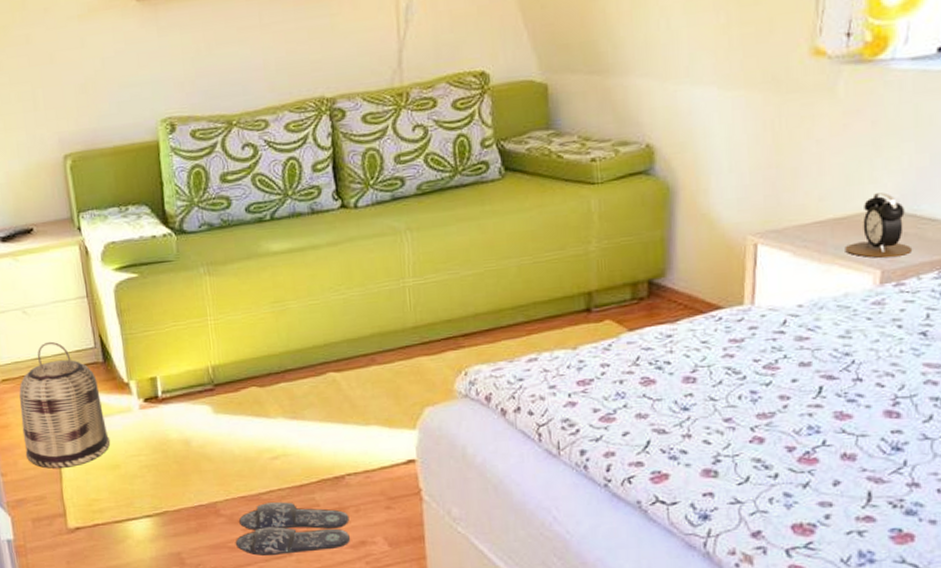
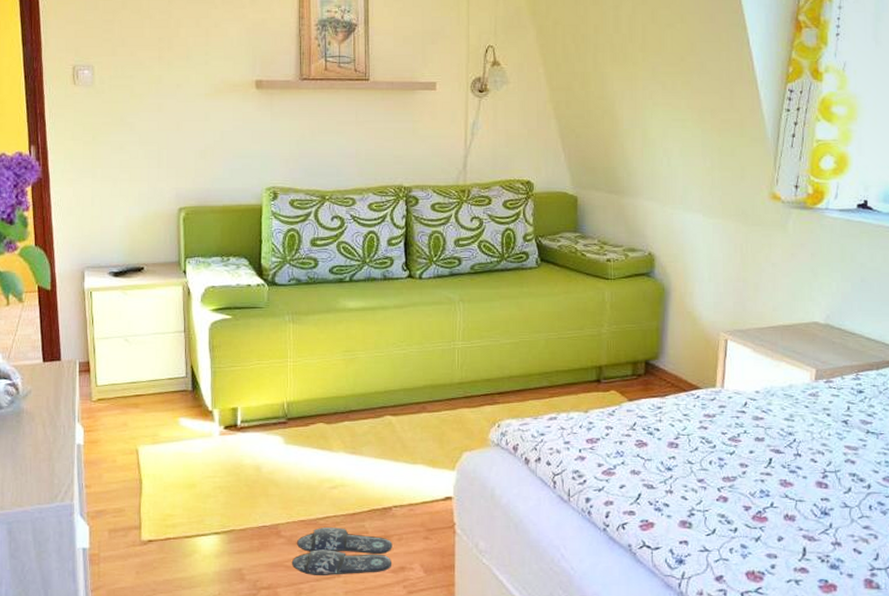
basket: present [19,341,110,469] -> none [110,368,190,484]
alarm clock: present [845,192,913,258] -> none [790,309,839,359]

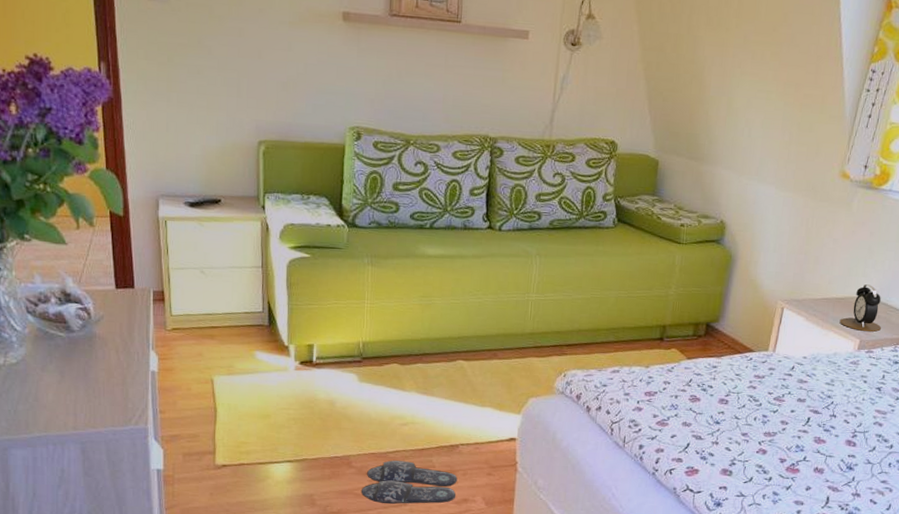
alarm clock: none [790,309,839,359] -> present [839,284,882,332]

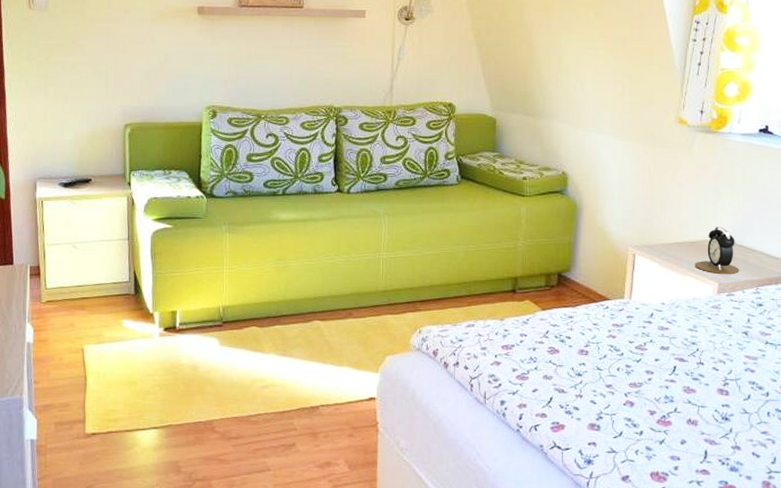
slippers: present [362,460,458,504] -> none [225,424,319,469]

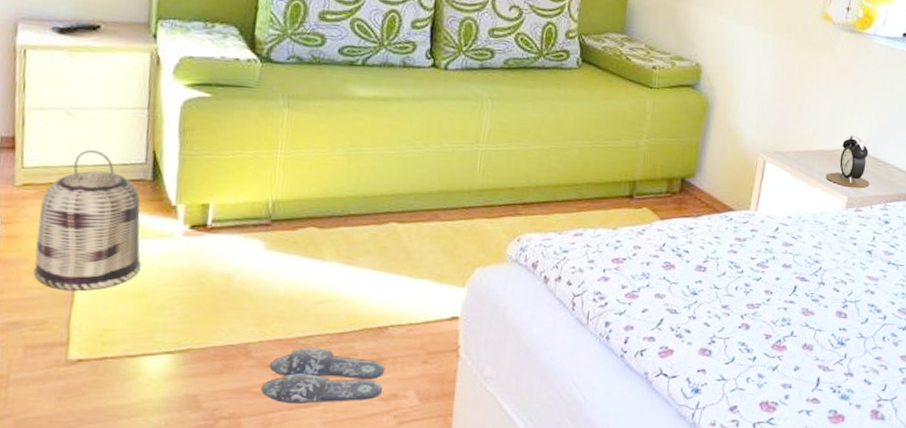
basket: none [58,273,132,381] -> present [33,149,142,291]
slippers: none [225,424,319,469] -> present [262,348,385,403]

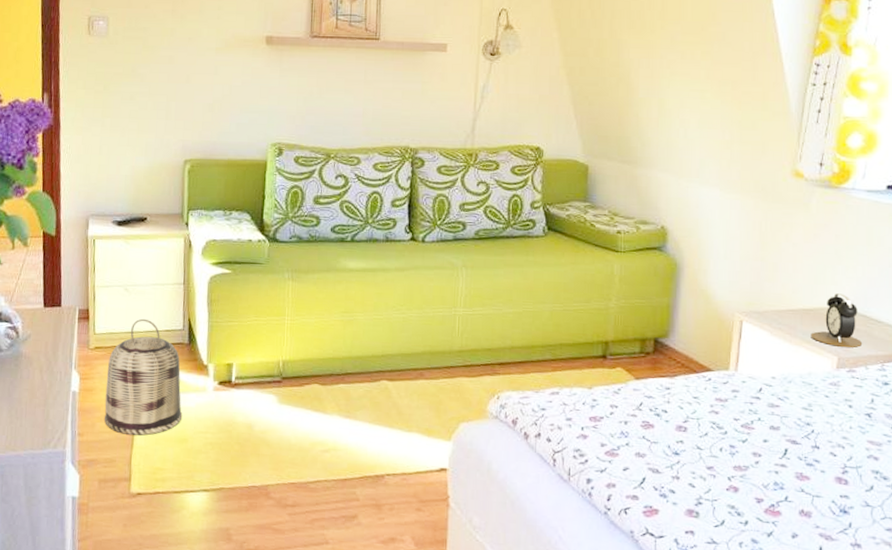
slippers: present [262,348,385,403] -> none [280,491,384,542]

